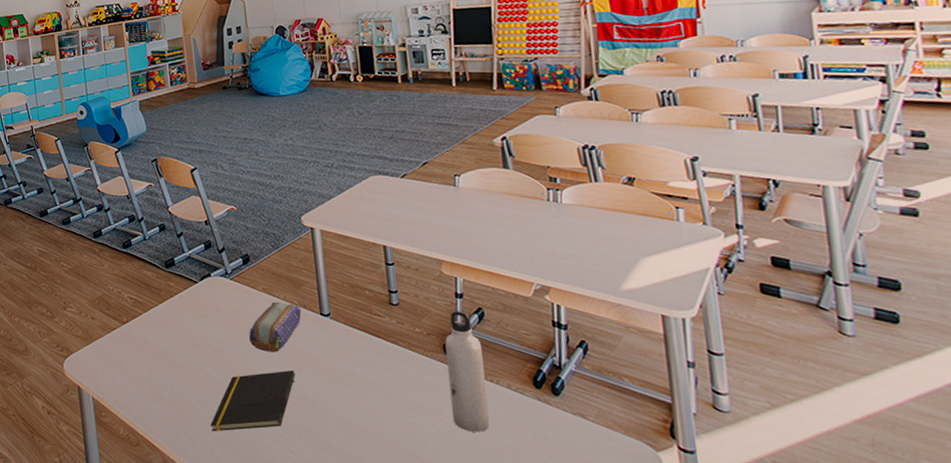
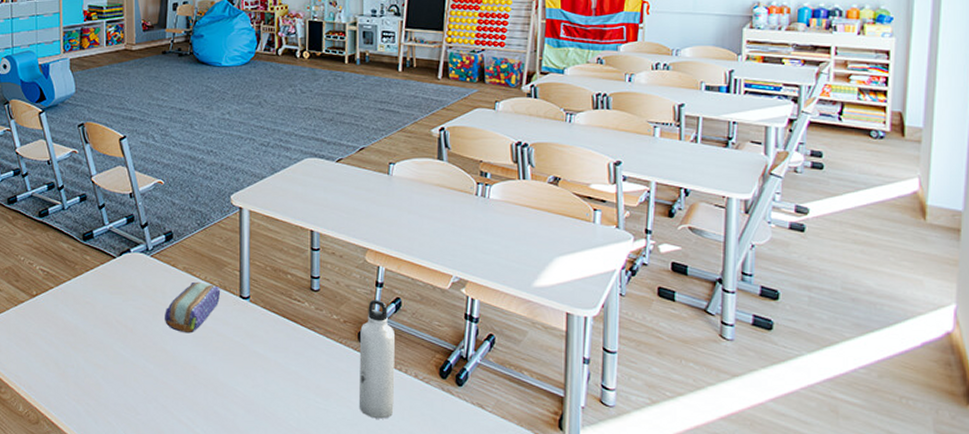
notepad: present [210,370,296,431] -> none [115,352,208,411]

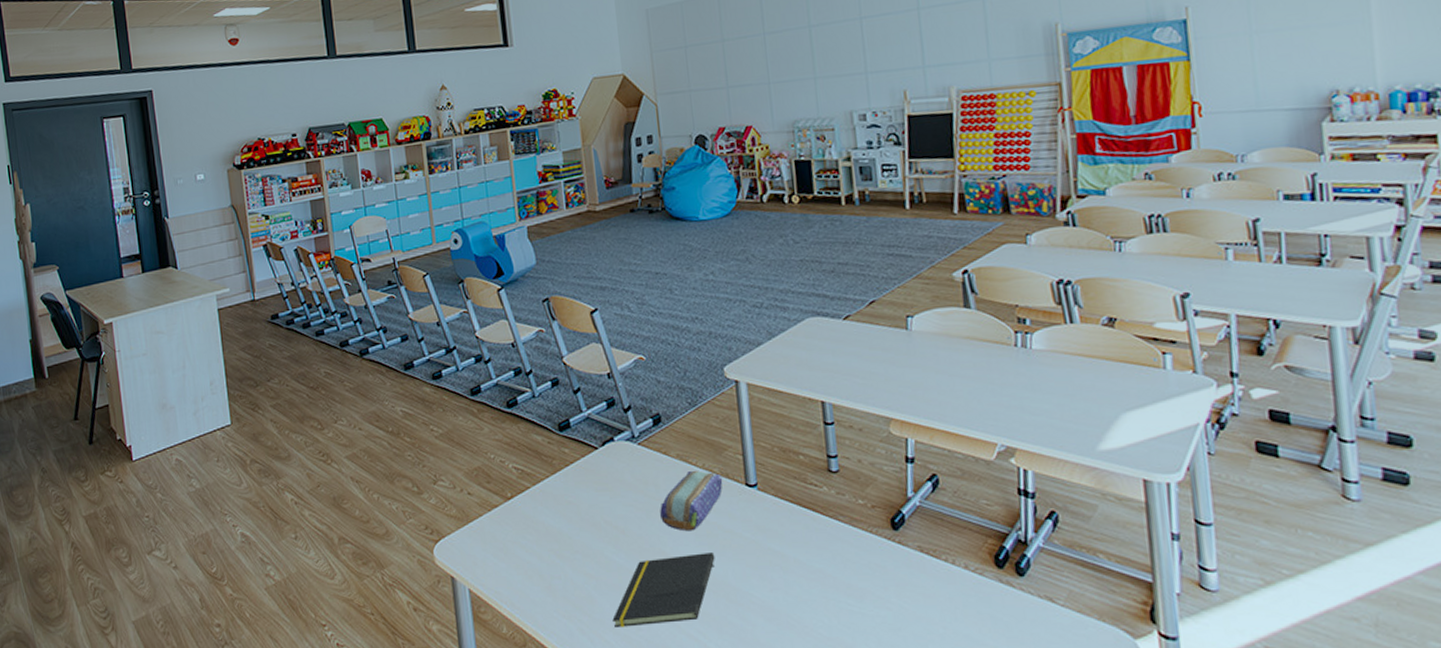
notepad: none [115,352,208,411] -> present [612,553,715,627]
water bottle: present [358,300,395,419] -> none [892,478,944,621]

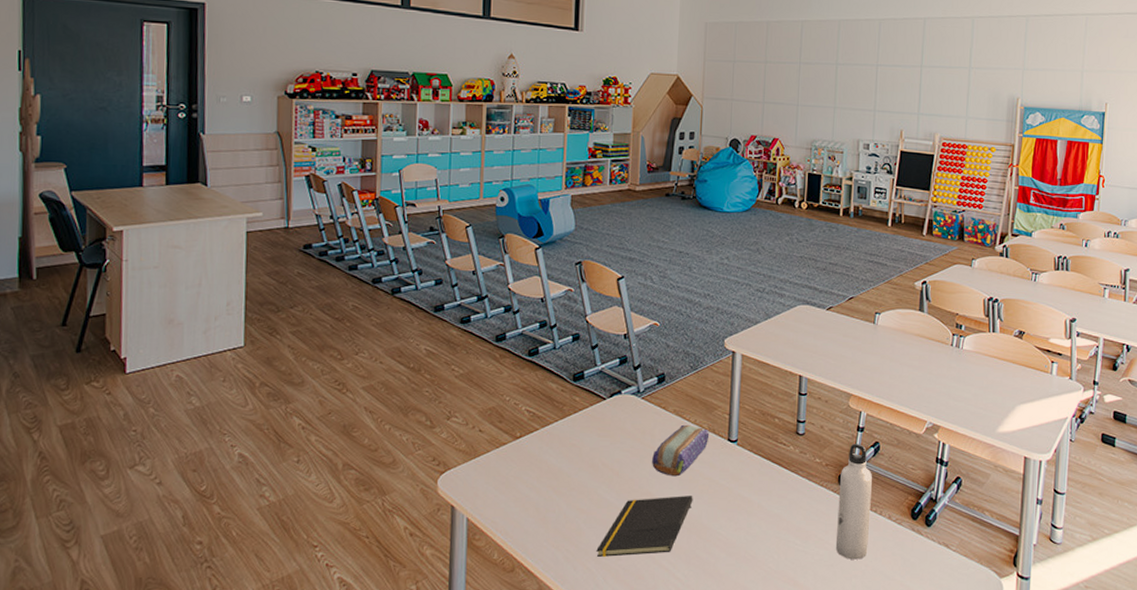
water bottle: none [892,478,944,621] -> present [835,444,872,560]

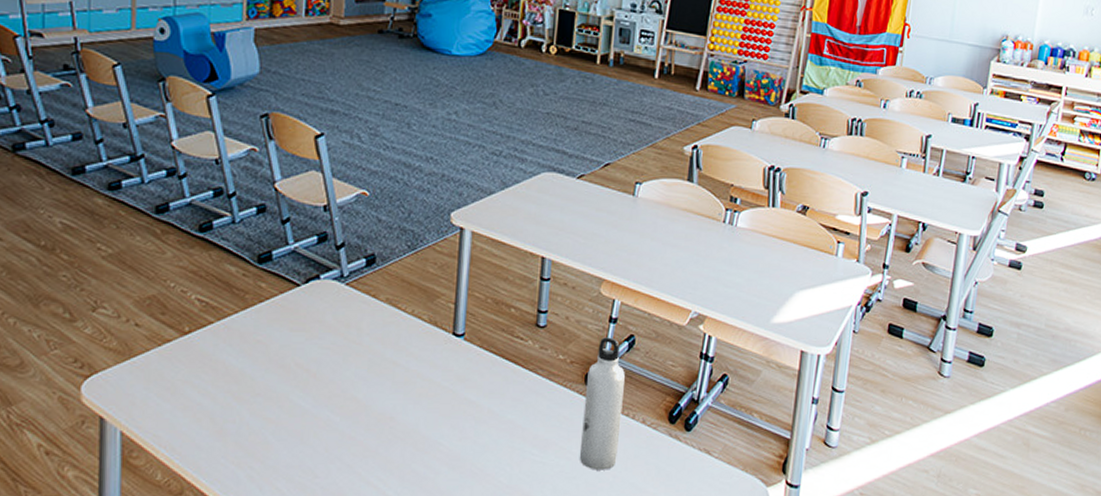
notepad: present [596,496,693,557] -> none [288,400,409,474]
pencil case: present [652,424,710,477] -> none [358,315,431,378]

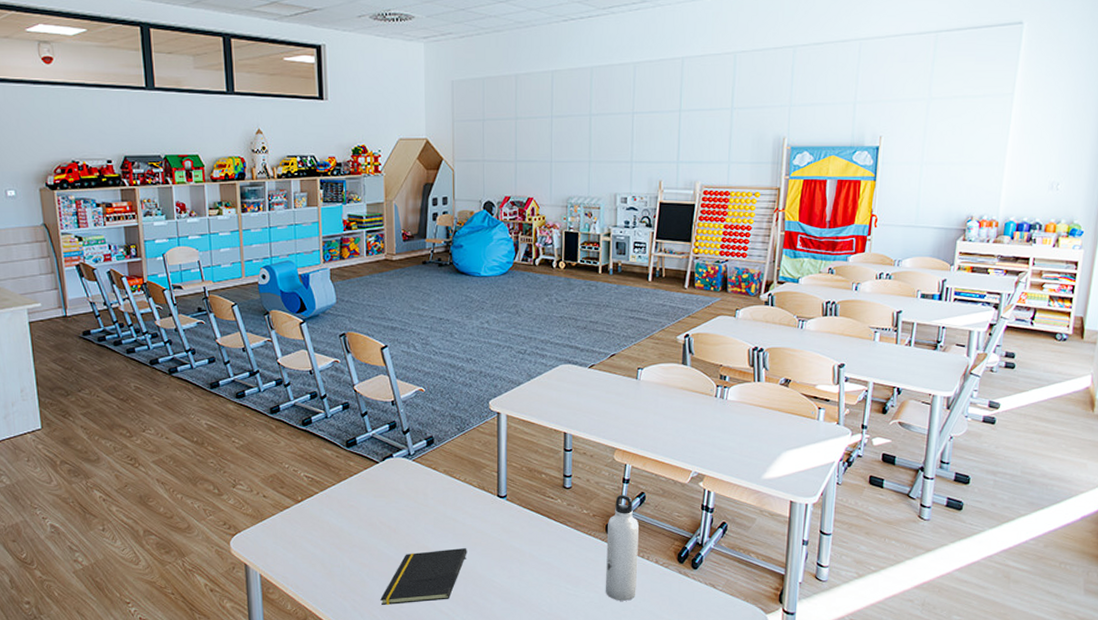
notepad: none [288,400,409,474] -> present [380,548,467,605]

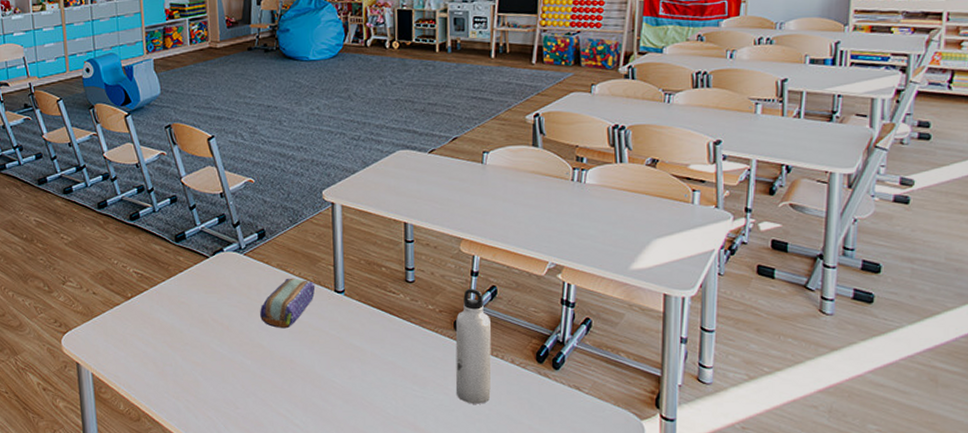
notepad: present [380,548,467,605] -> none [215,346,305,406]
pencil case: none [426,483,480,531] -> present [260,278,316,329]

